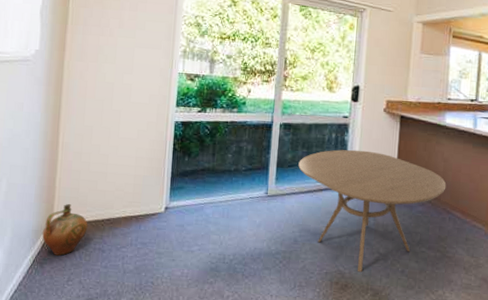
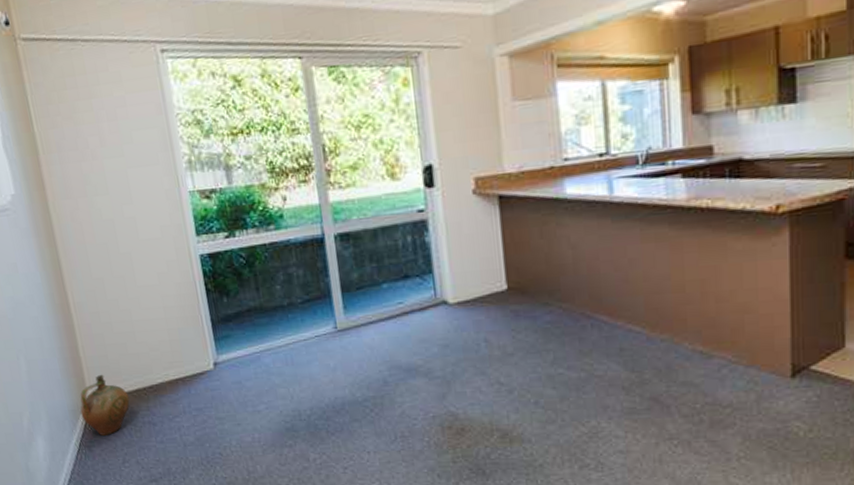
dining table: present [298,149,447,273] -> none [369,251,581,411]

